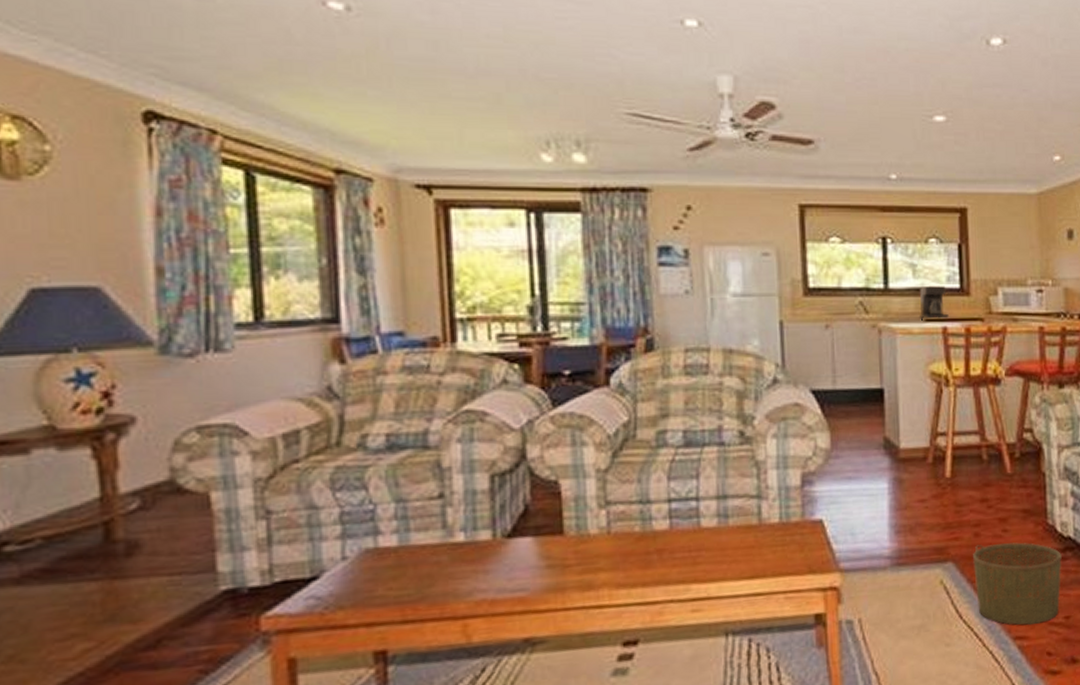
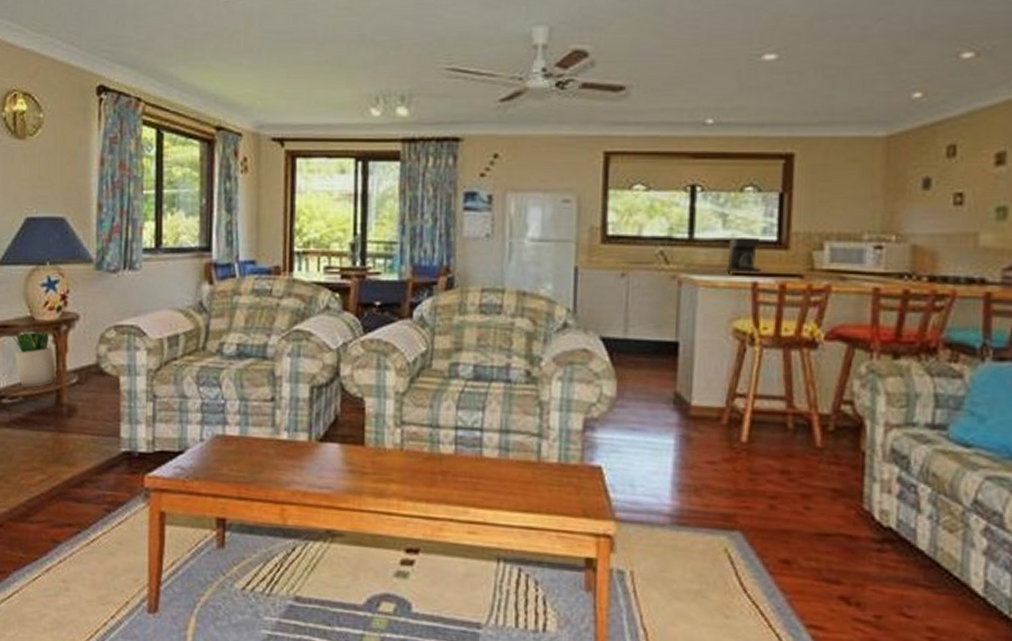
planter: none [14,442,103,526] -> present [11,330,57,388]
basket: present [973,542,1062,626] -> none [765,518,878,617]

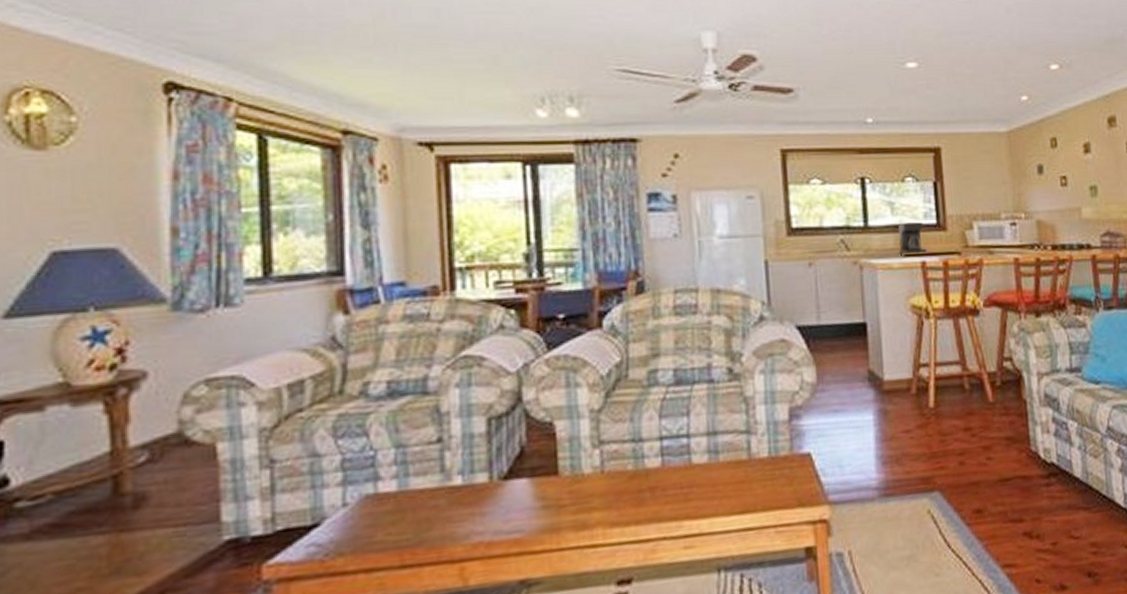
planter: present [11,330,57,388] -> none [29,398,113,481]

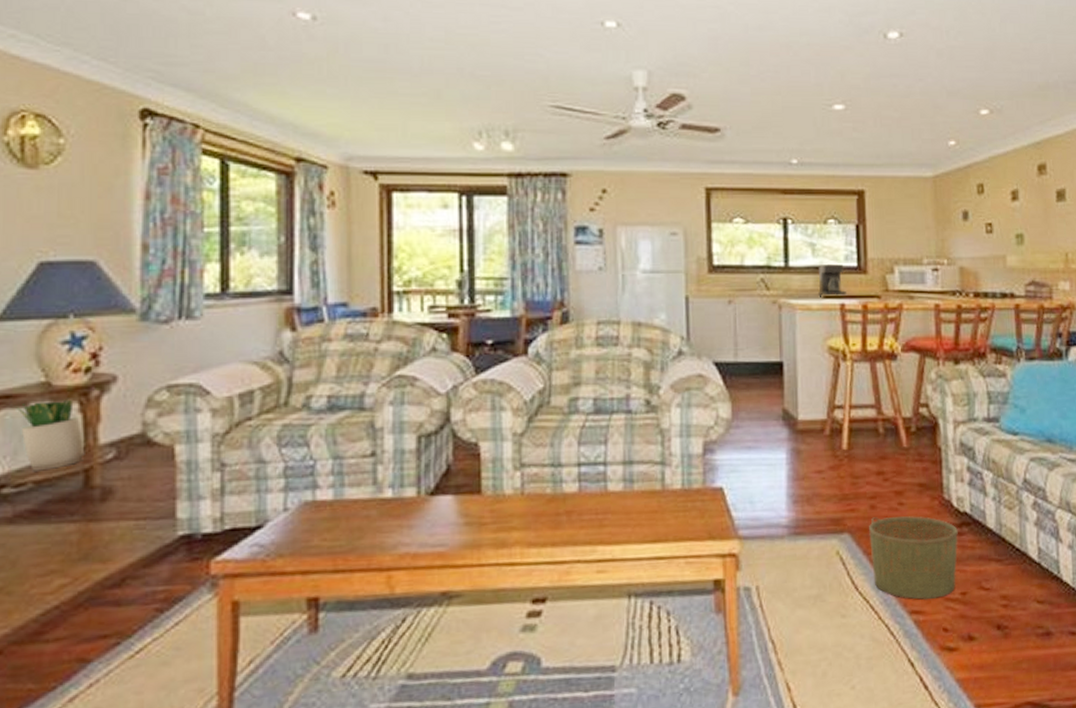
planter: none [29,398,113,481] -> present [16,398,85,471]
basket: none [959,470,1047,554] -> present [869,516,958,600]

